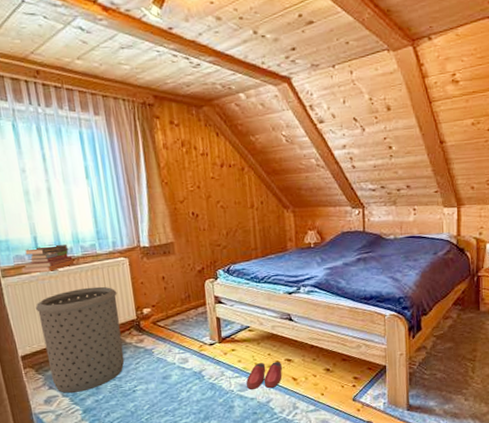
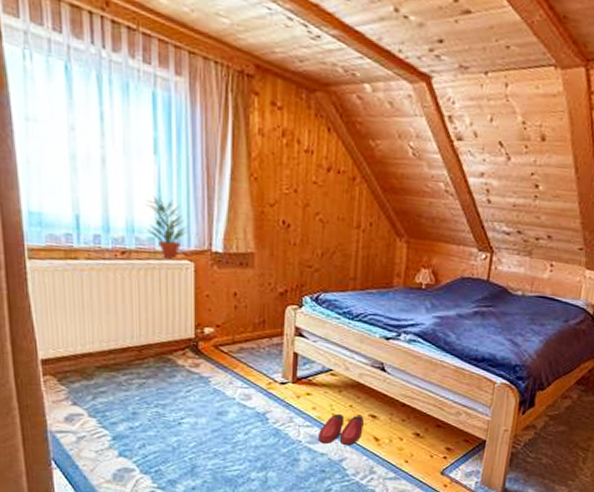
books: present [21,244,74,274] -> none [55,228,124,262]
laundry basket: present [36,286,125,393] -> none [68,289,175,414]
potted plant: none [85,210,120,258] -> present [145,195,188,259]

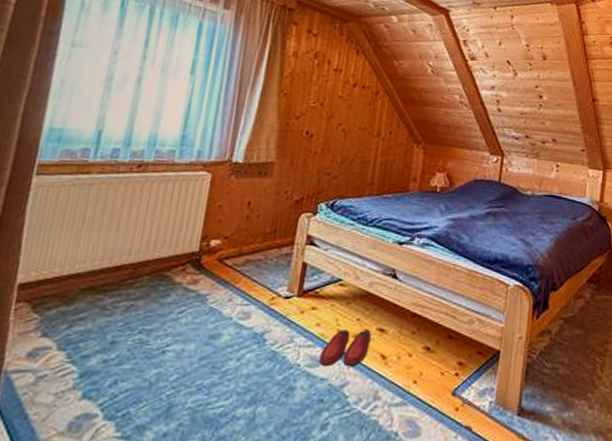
potted plant: present [145,195,188,259] -> none [167,110,212,170]

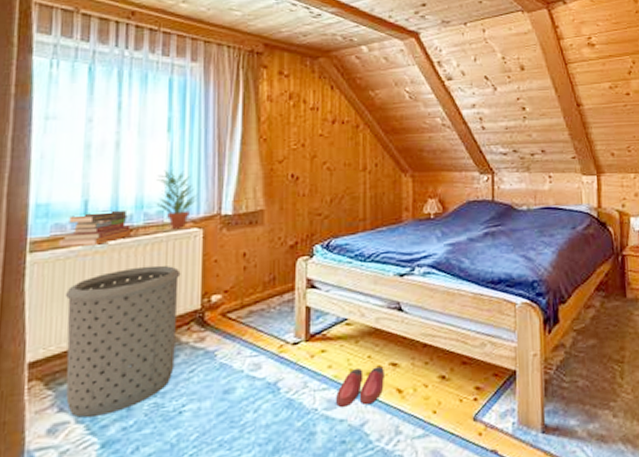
laundry basket: none [51,202,184,345] -> present [66,265,181,418]
books: none [66,142,141,176] -> present [58,210,131,247]
potted plant: none [167,110,212,170] -> present [154,169,198,229]

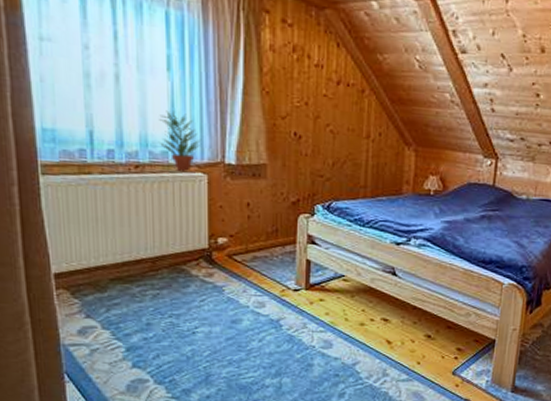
books: present [58,210,131,247] -> none [68,143,137,176]
laundry basket: present [66,265,181,418] -> none [81,202,188,326]
slippers: present [336,366,384,407] -> none [332,319,376,350]

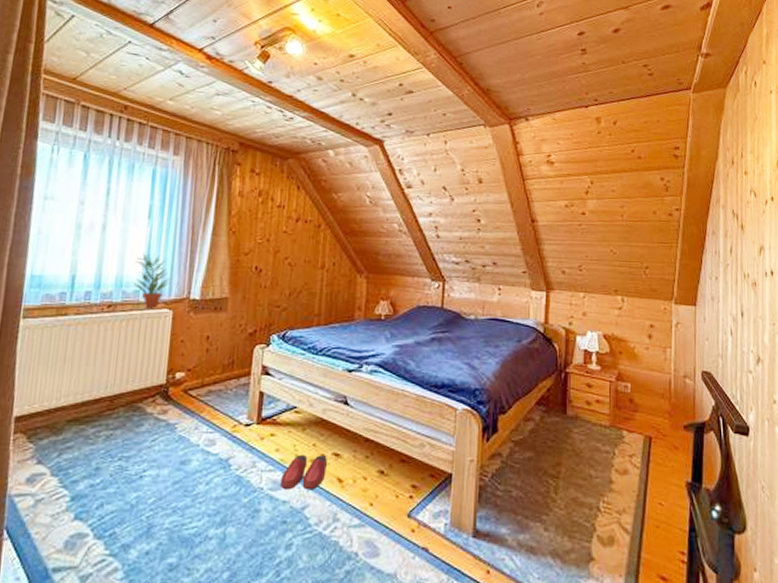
slippers: none [332,319,376,350] -> present [281,455,327,490]

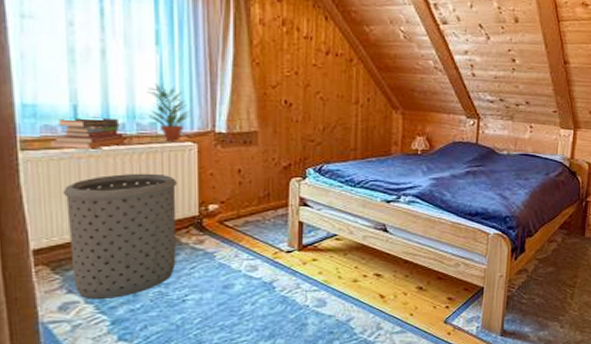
laundry basket: none [44,340,151,471] -> present [64,173,178,299]
books: none [47,286,110,317] -> present [50,117,124,149]
slippers: present [281,455,327,490] -> none [326,276,369,306]

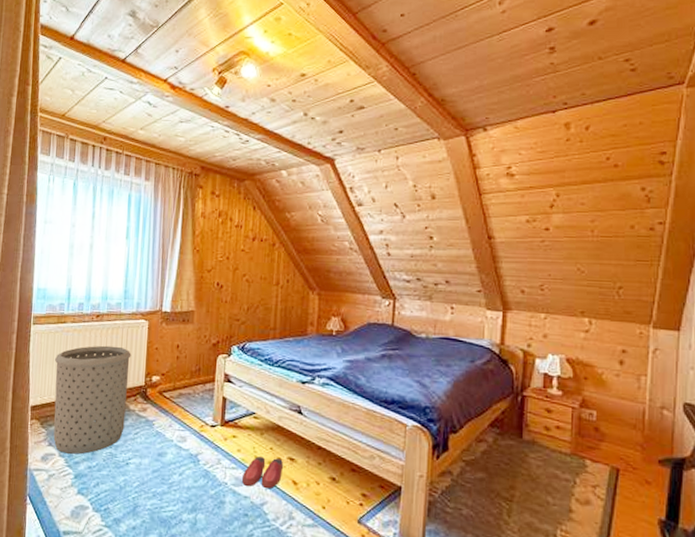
books: present [50,117,124,149] -> none [51,298,98,325]
potted plant: present [146,83,191,141] -> none [115,270,146,319]
slippers: none [326,276,369,306] -> present [242,456,283,489]

